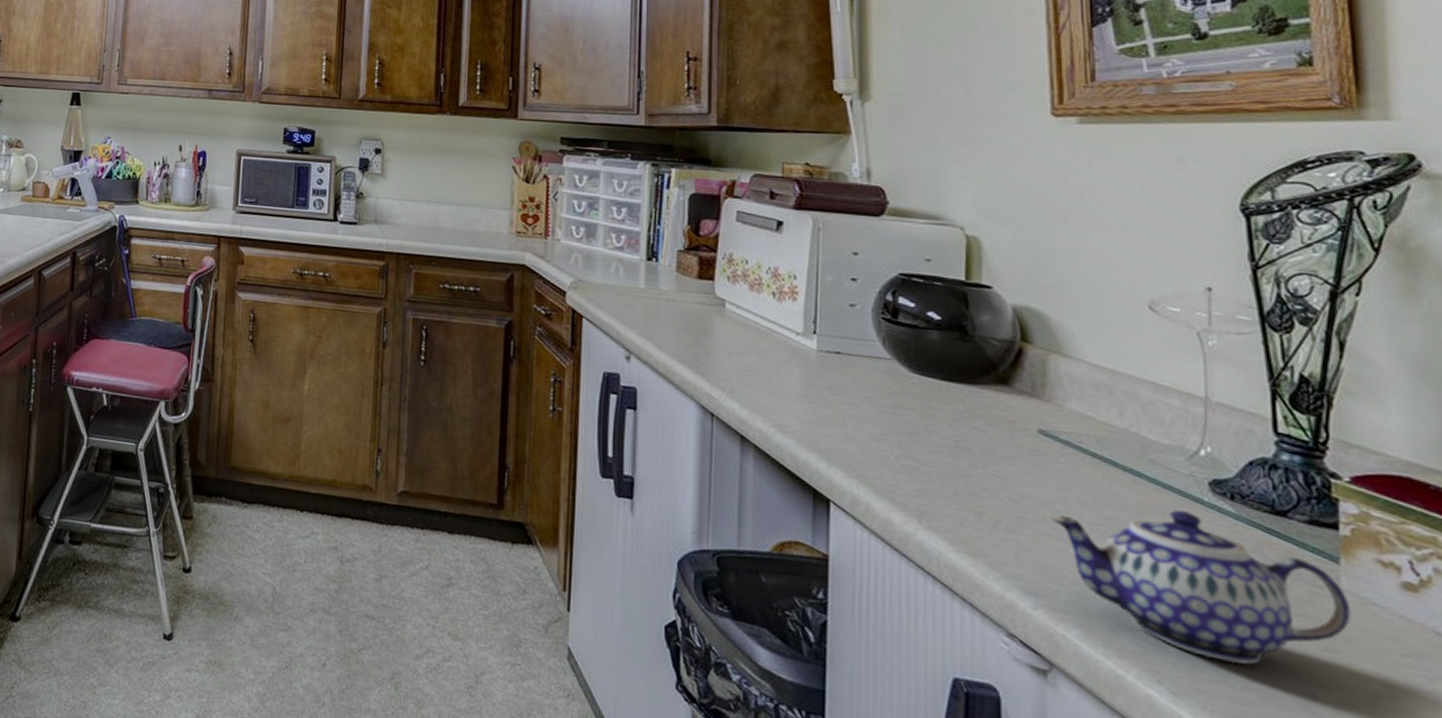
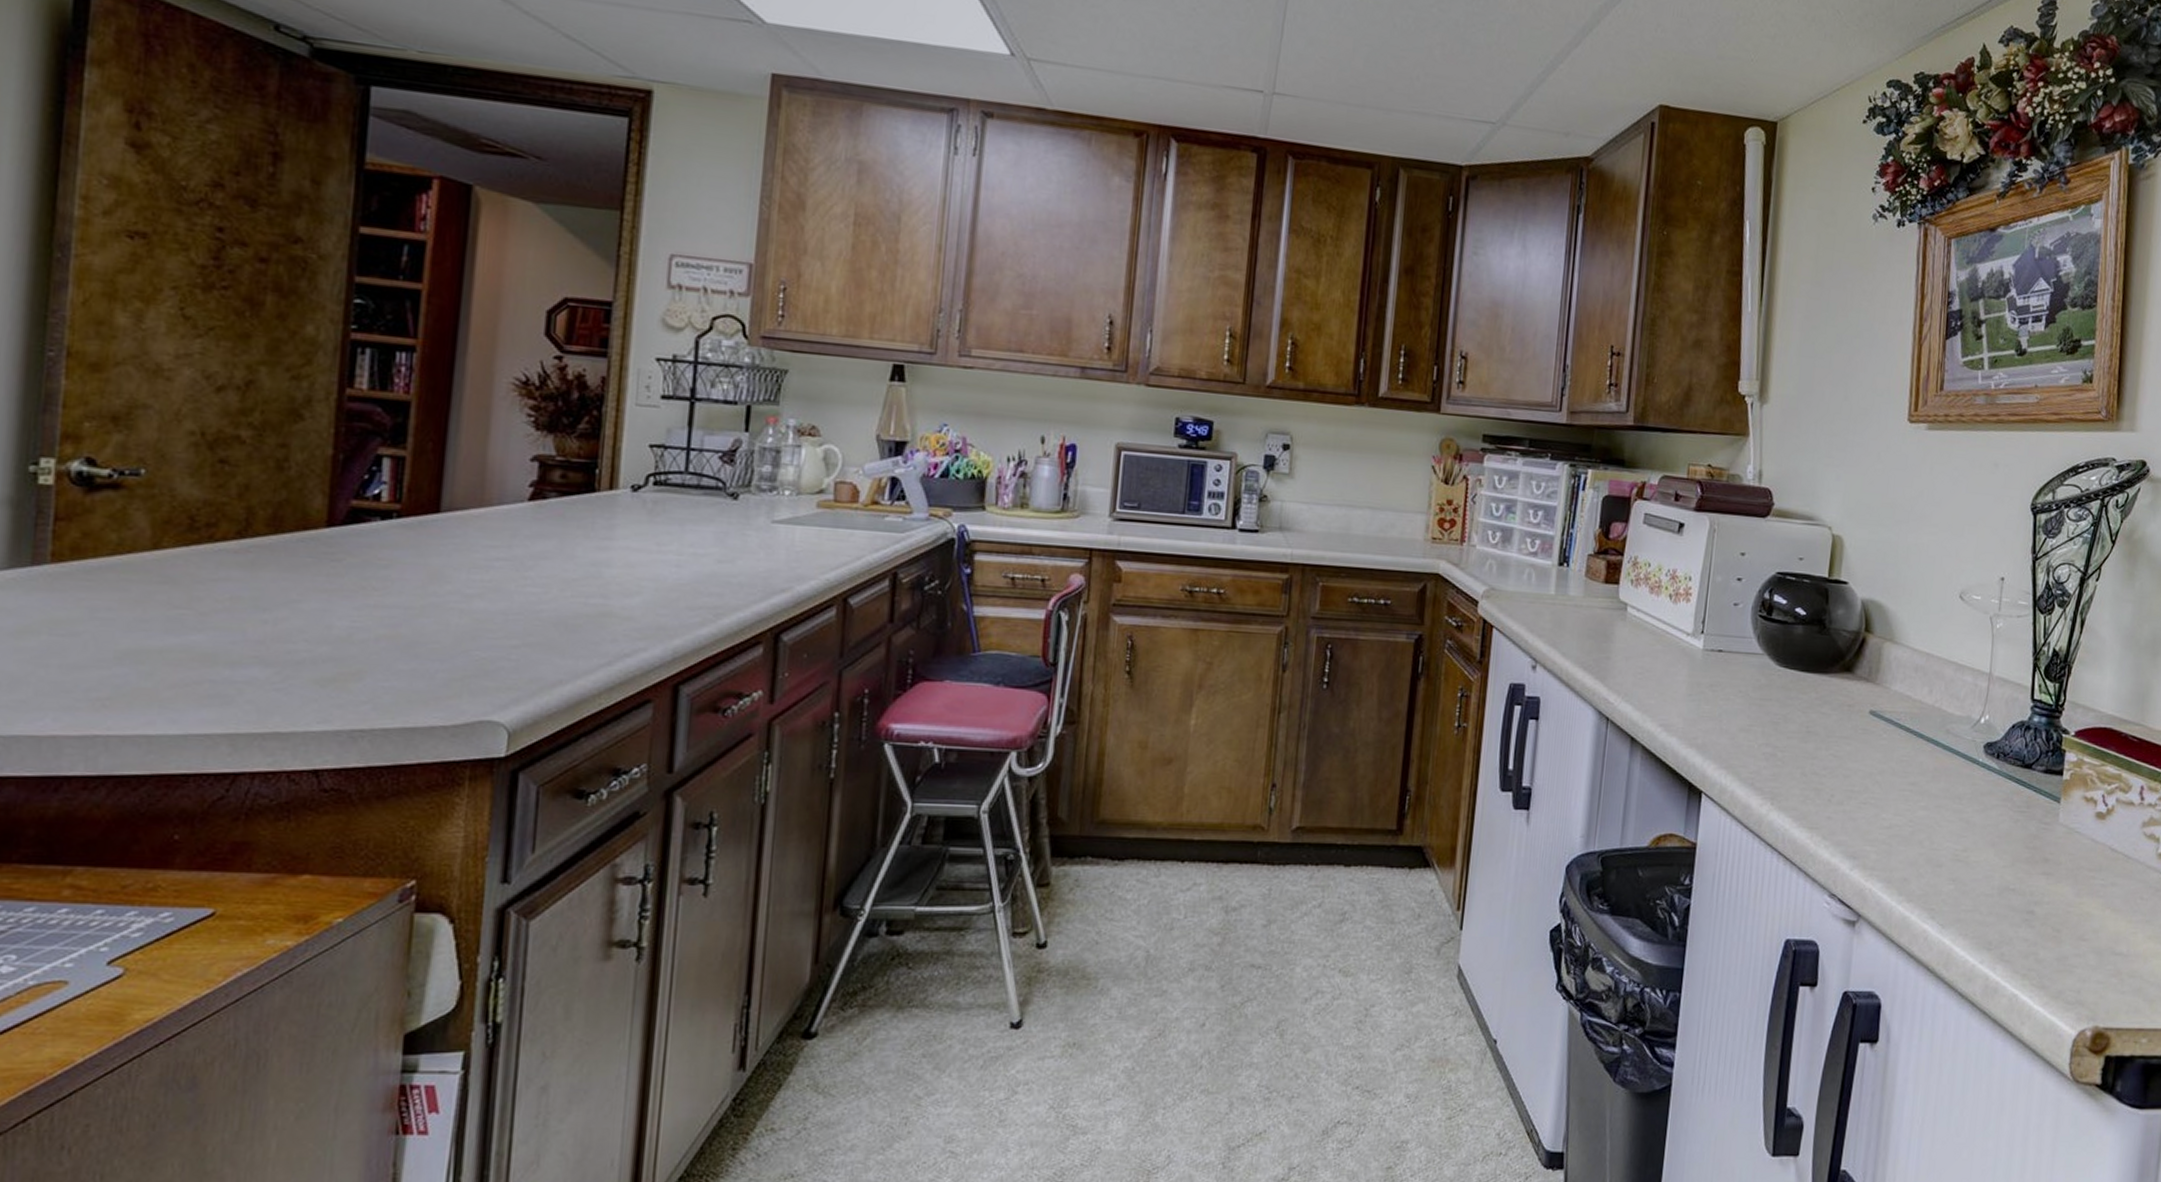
teapot: present [1050,509,1351,665] -> none [1871,770,2063,895]

